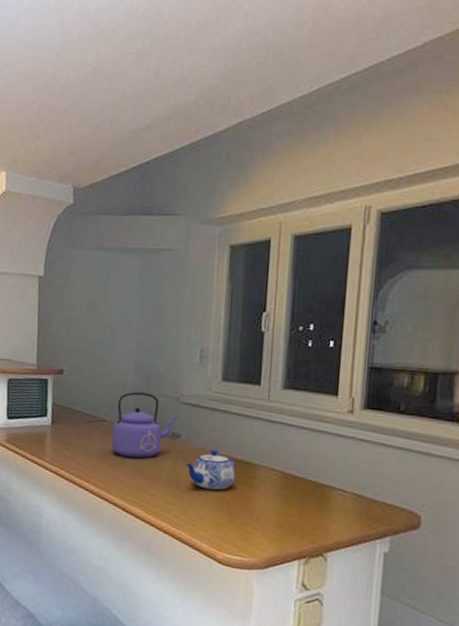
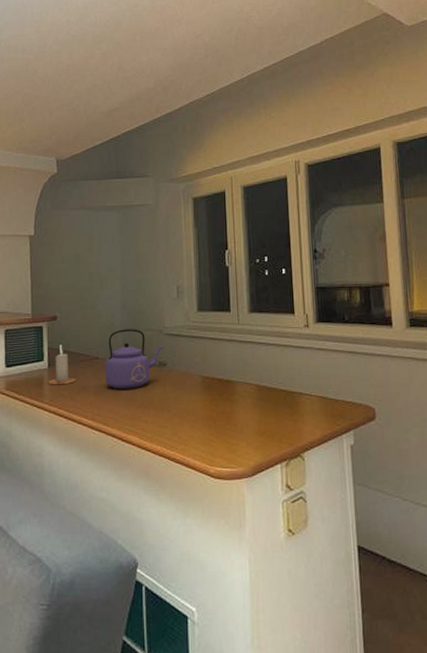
candle: none [51,401,80,445] -> present [49,345,76,385]
teapot: present [185,449,236,490] -> none [173,372,218,410]

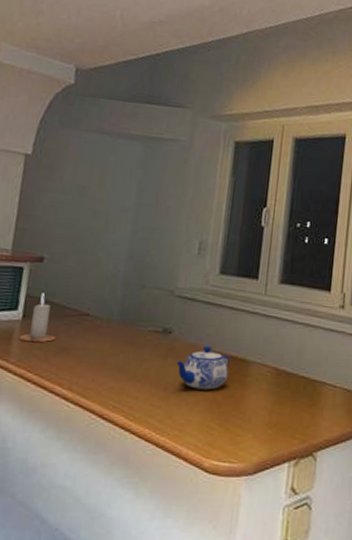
kettle: present [105,329,163,390] -> none [92,283,172,357]
teapot: none [173,372,218,410] -> present [175,345,230,390]

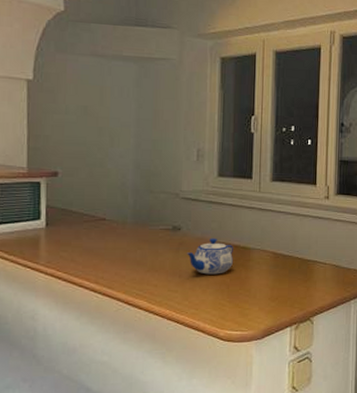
candle: present [19,293,56,343] -> none [46,203,79,246]

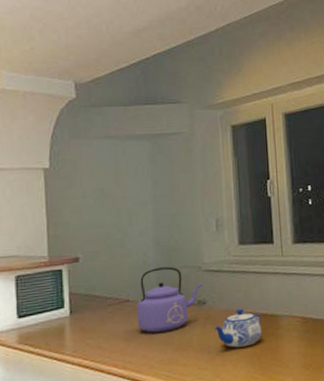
kettle: none [112,190,178,253] -> present [137,267,202,333]

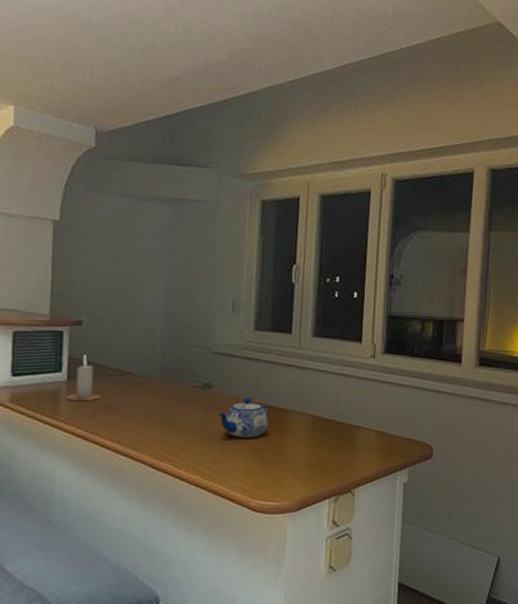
candle: none [71,289,104,335] -> present [66,355,102,402]
kettle: present [137,267,202,333] -> none [137,343,210,411]

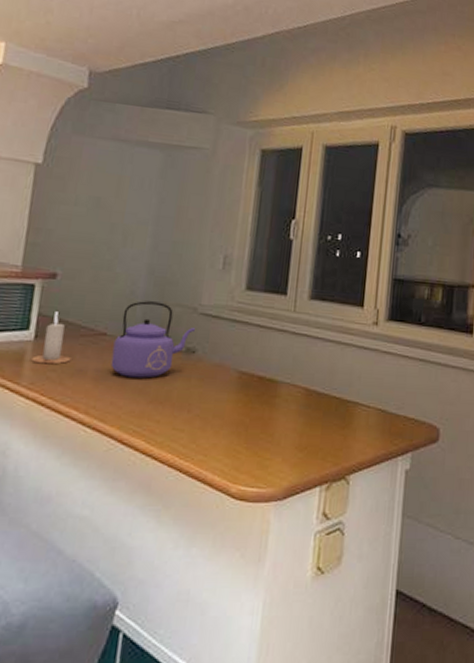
kettle: none [137,343,210,411] -> present [110,301,195,379]
teapot: present [217,397,269,438] -> none [199,365,257,412]

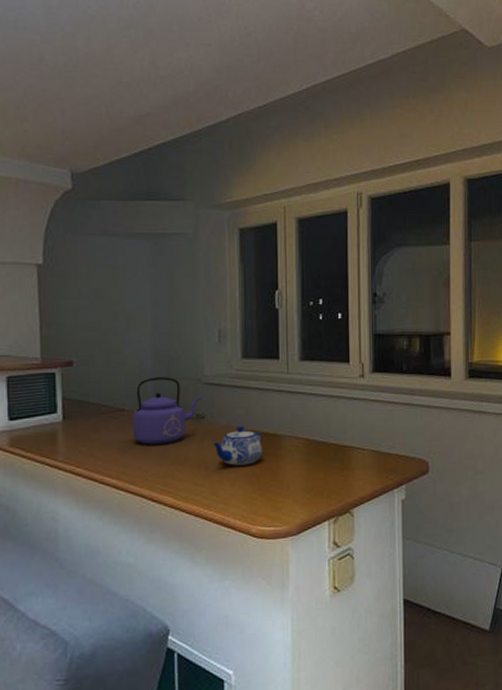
candle: present [31,311,71,365] -> none [63,394,97,441]
teapot: none [199,365,257,412] -> present [211,425,262,466]

